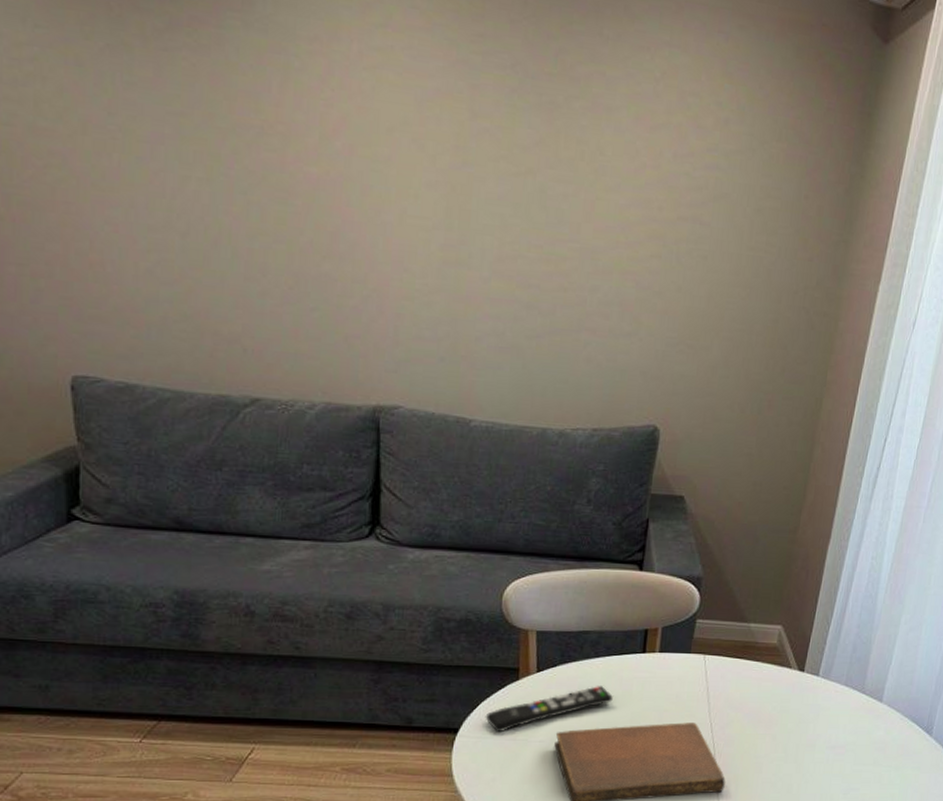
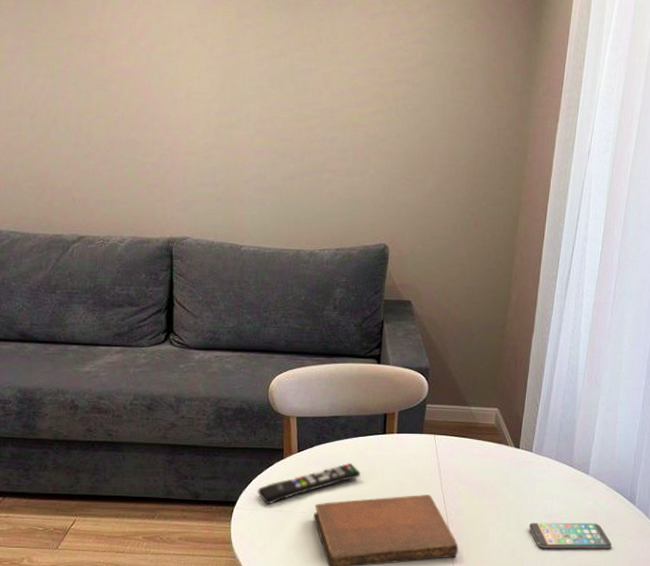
smartphone: none [808,754,902,783] -> present [528,522,612,549]

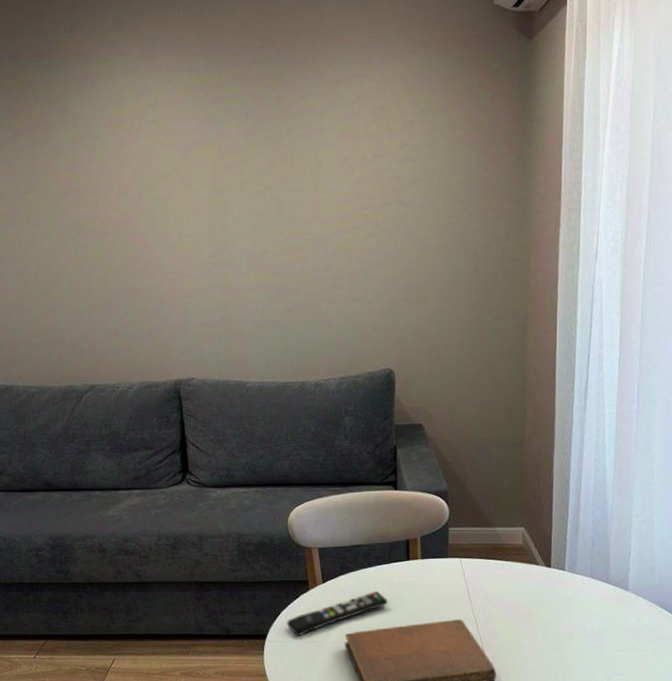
smartphone: present [528,522,612,549] -> none [568,641,660,669]

